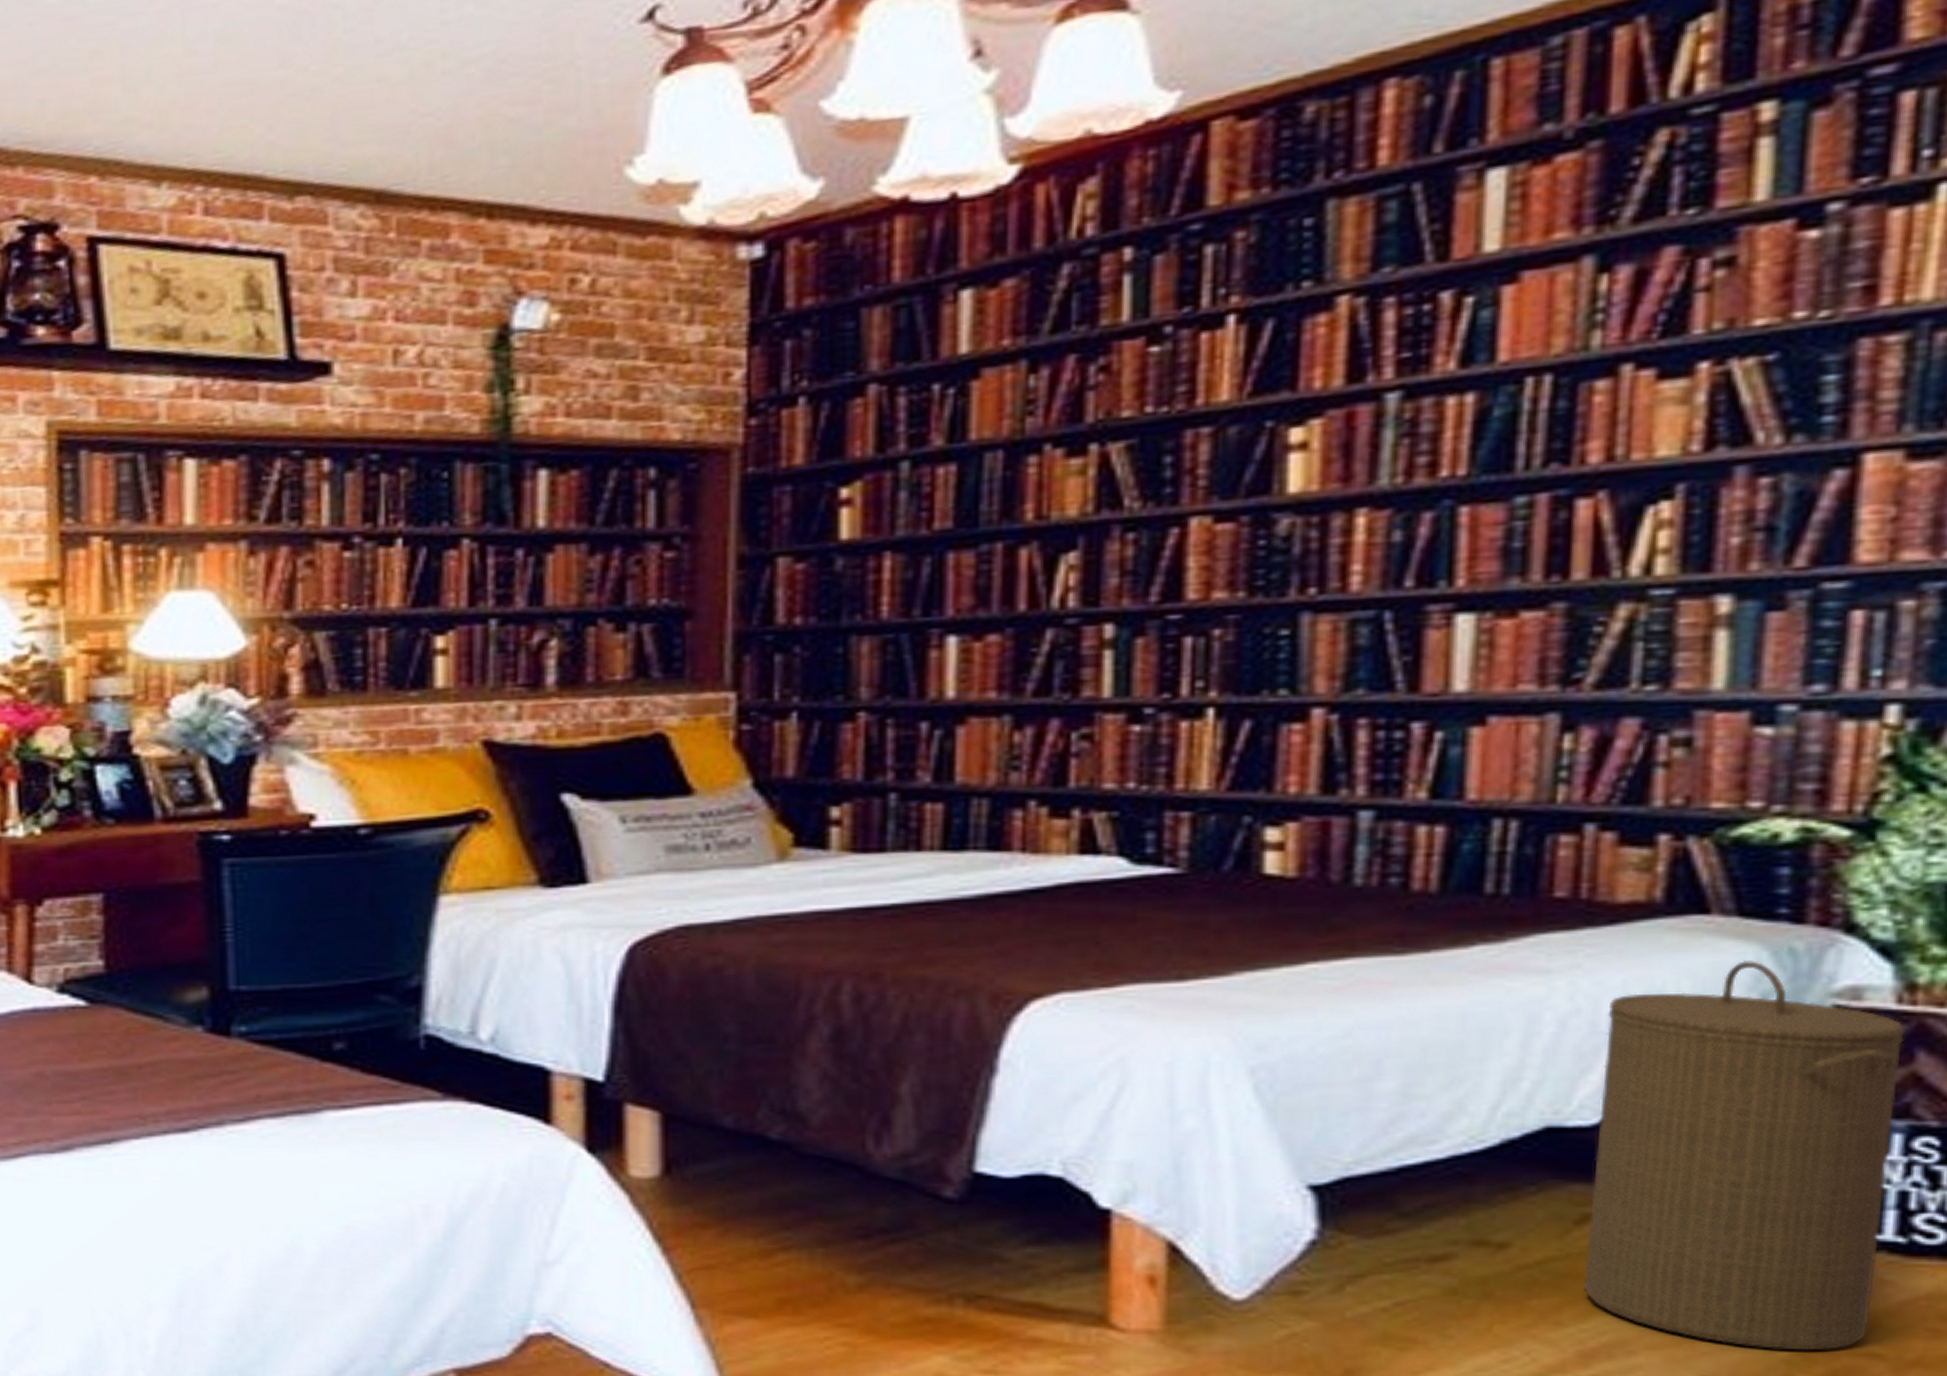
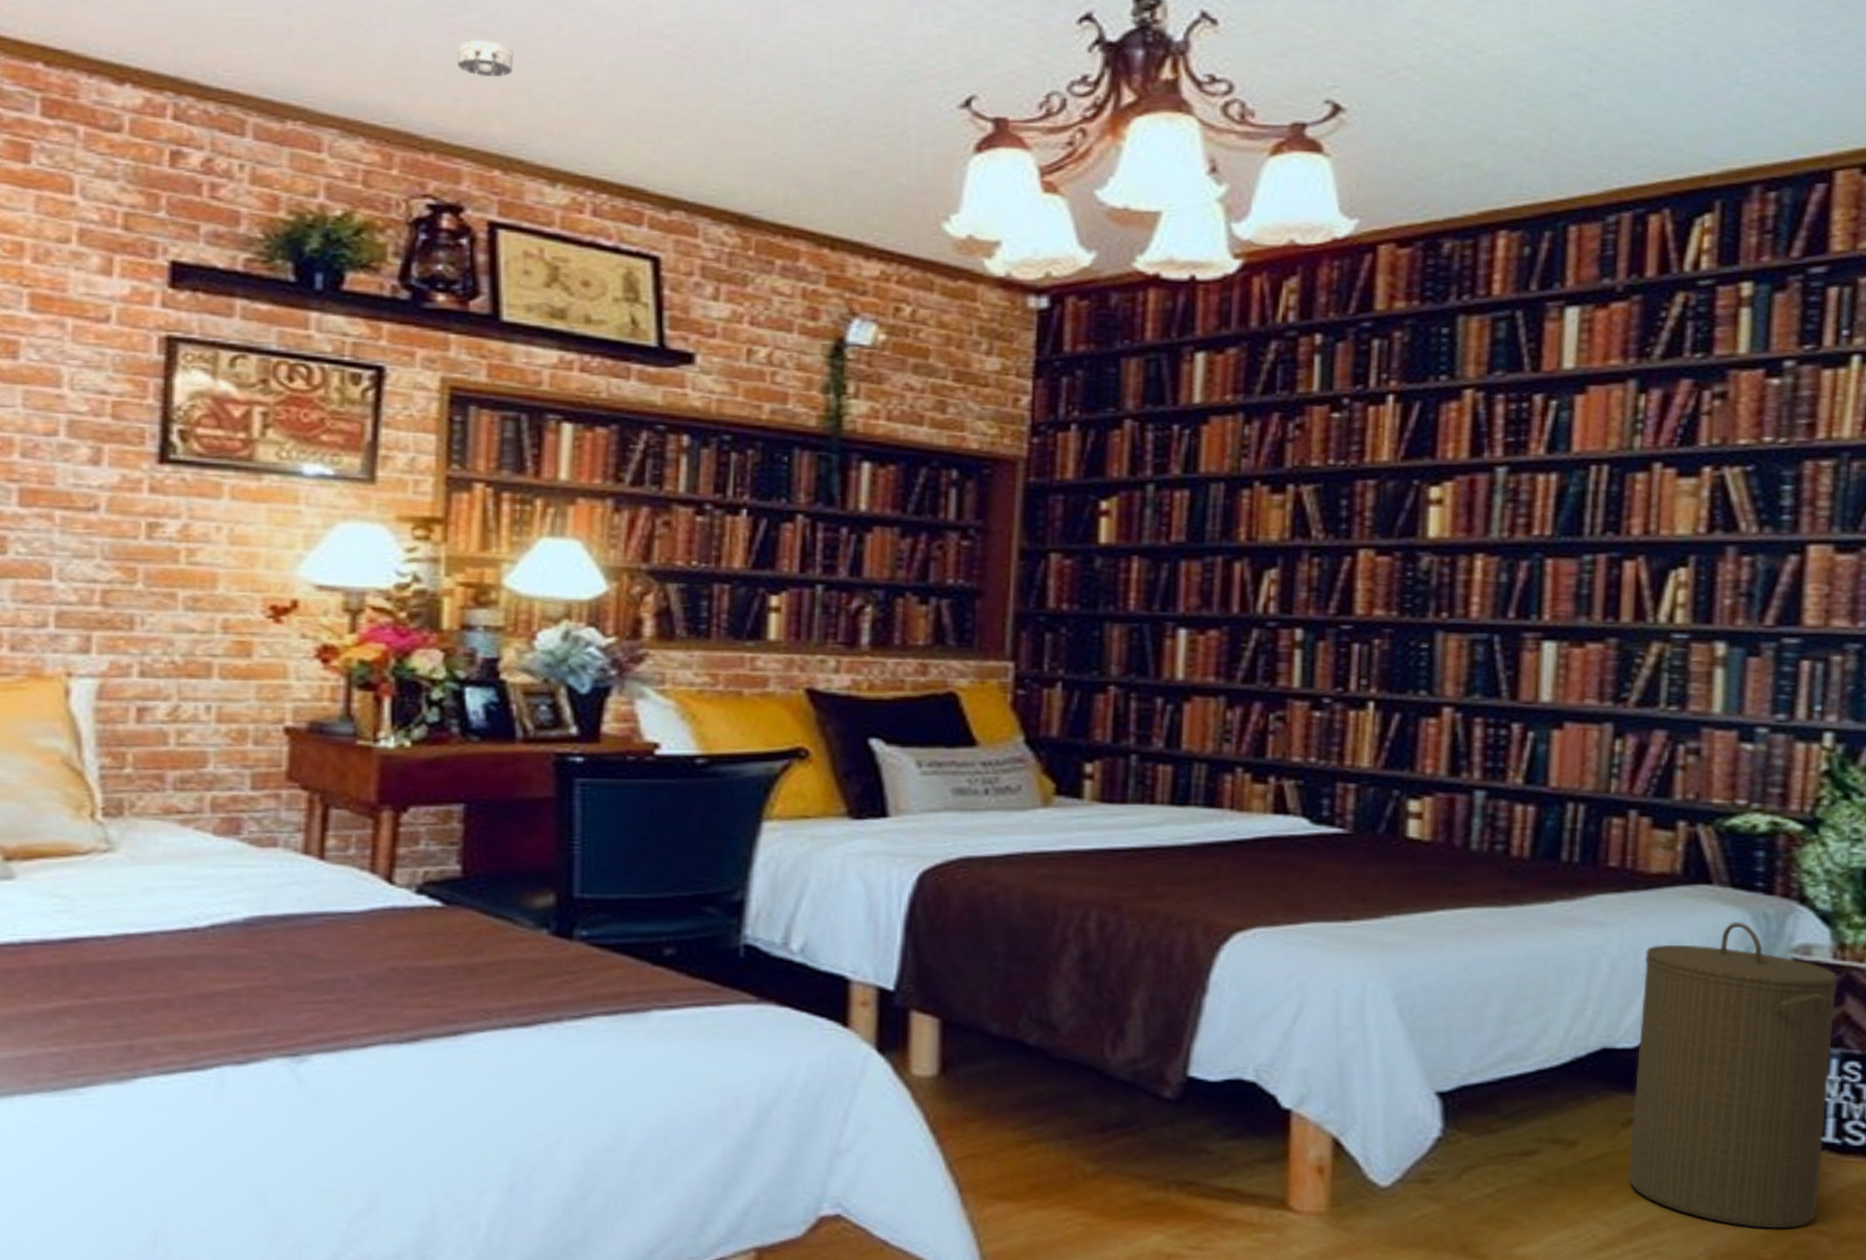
smoke detector: none [39,26,104,69] -> present [456,39,514,77]

